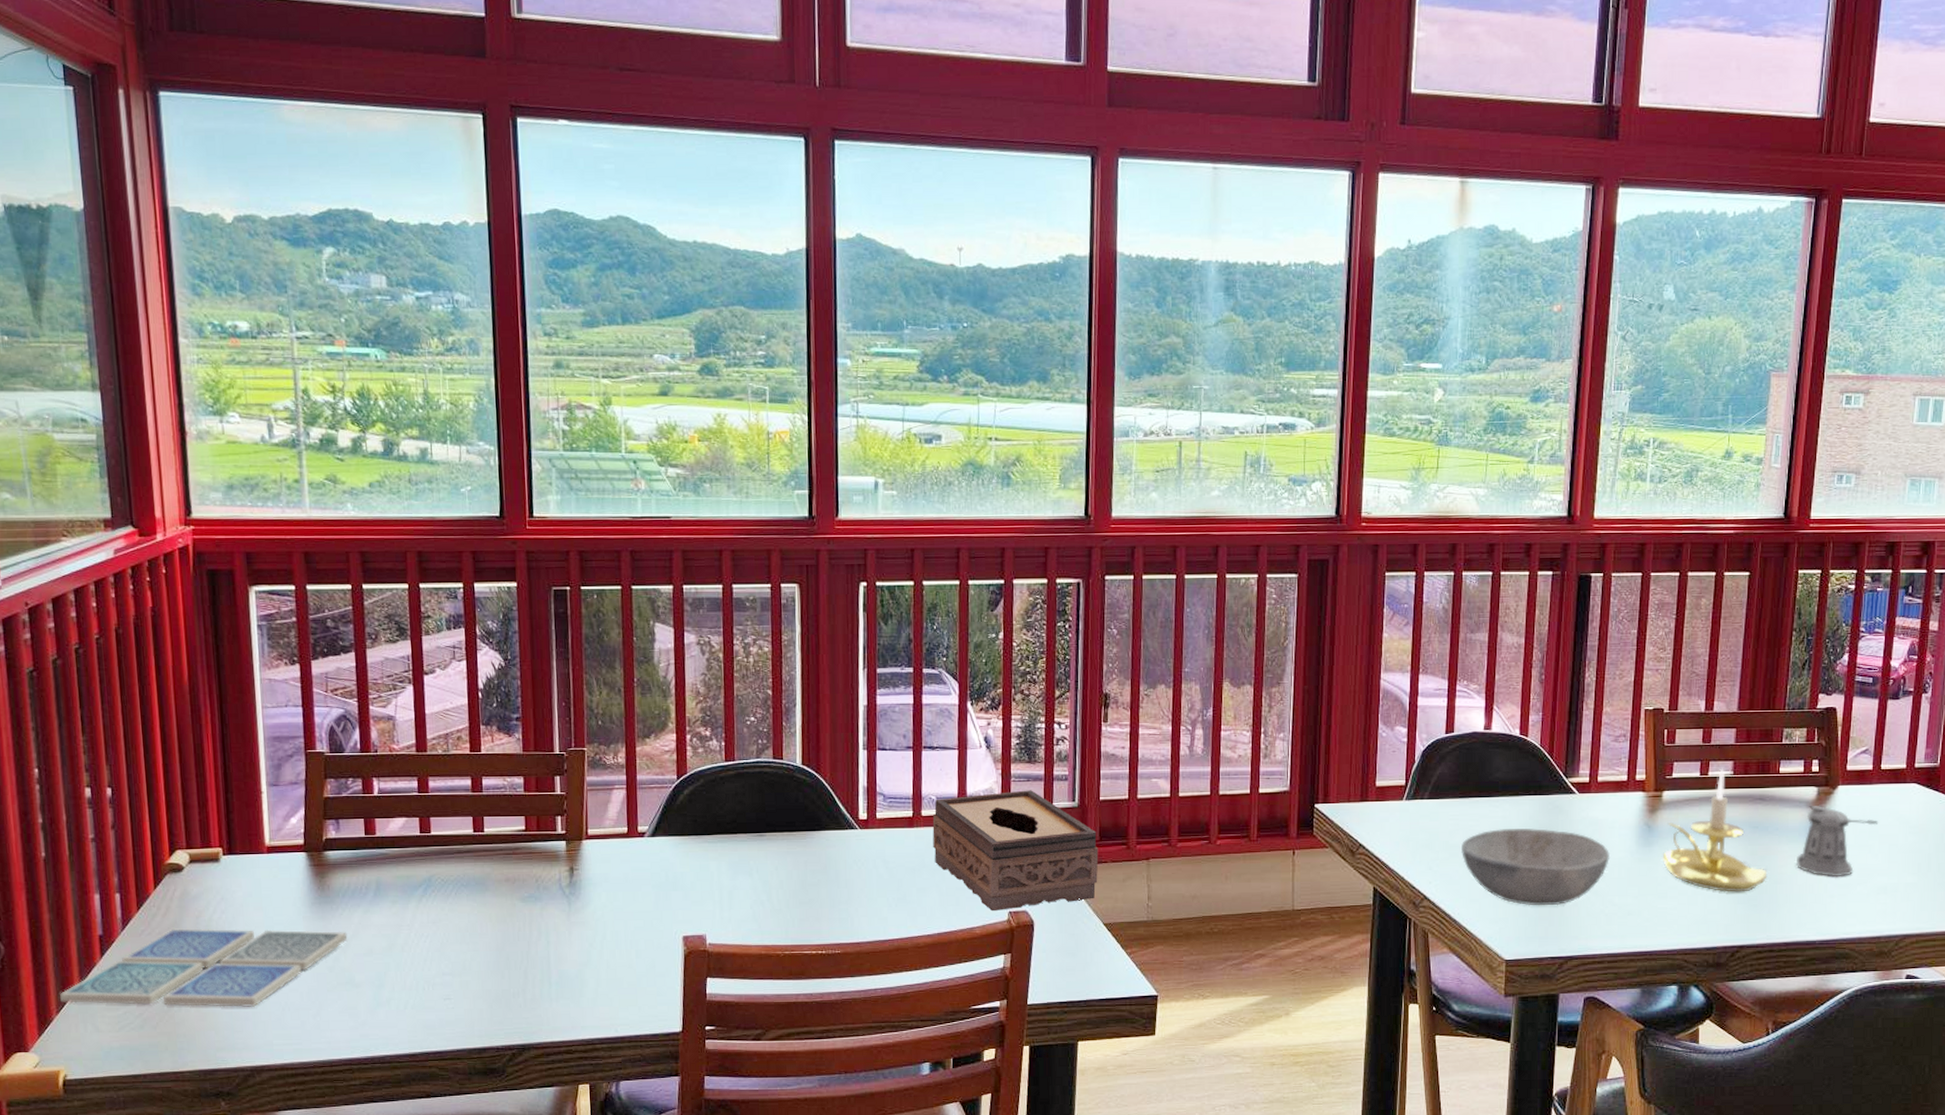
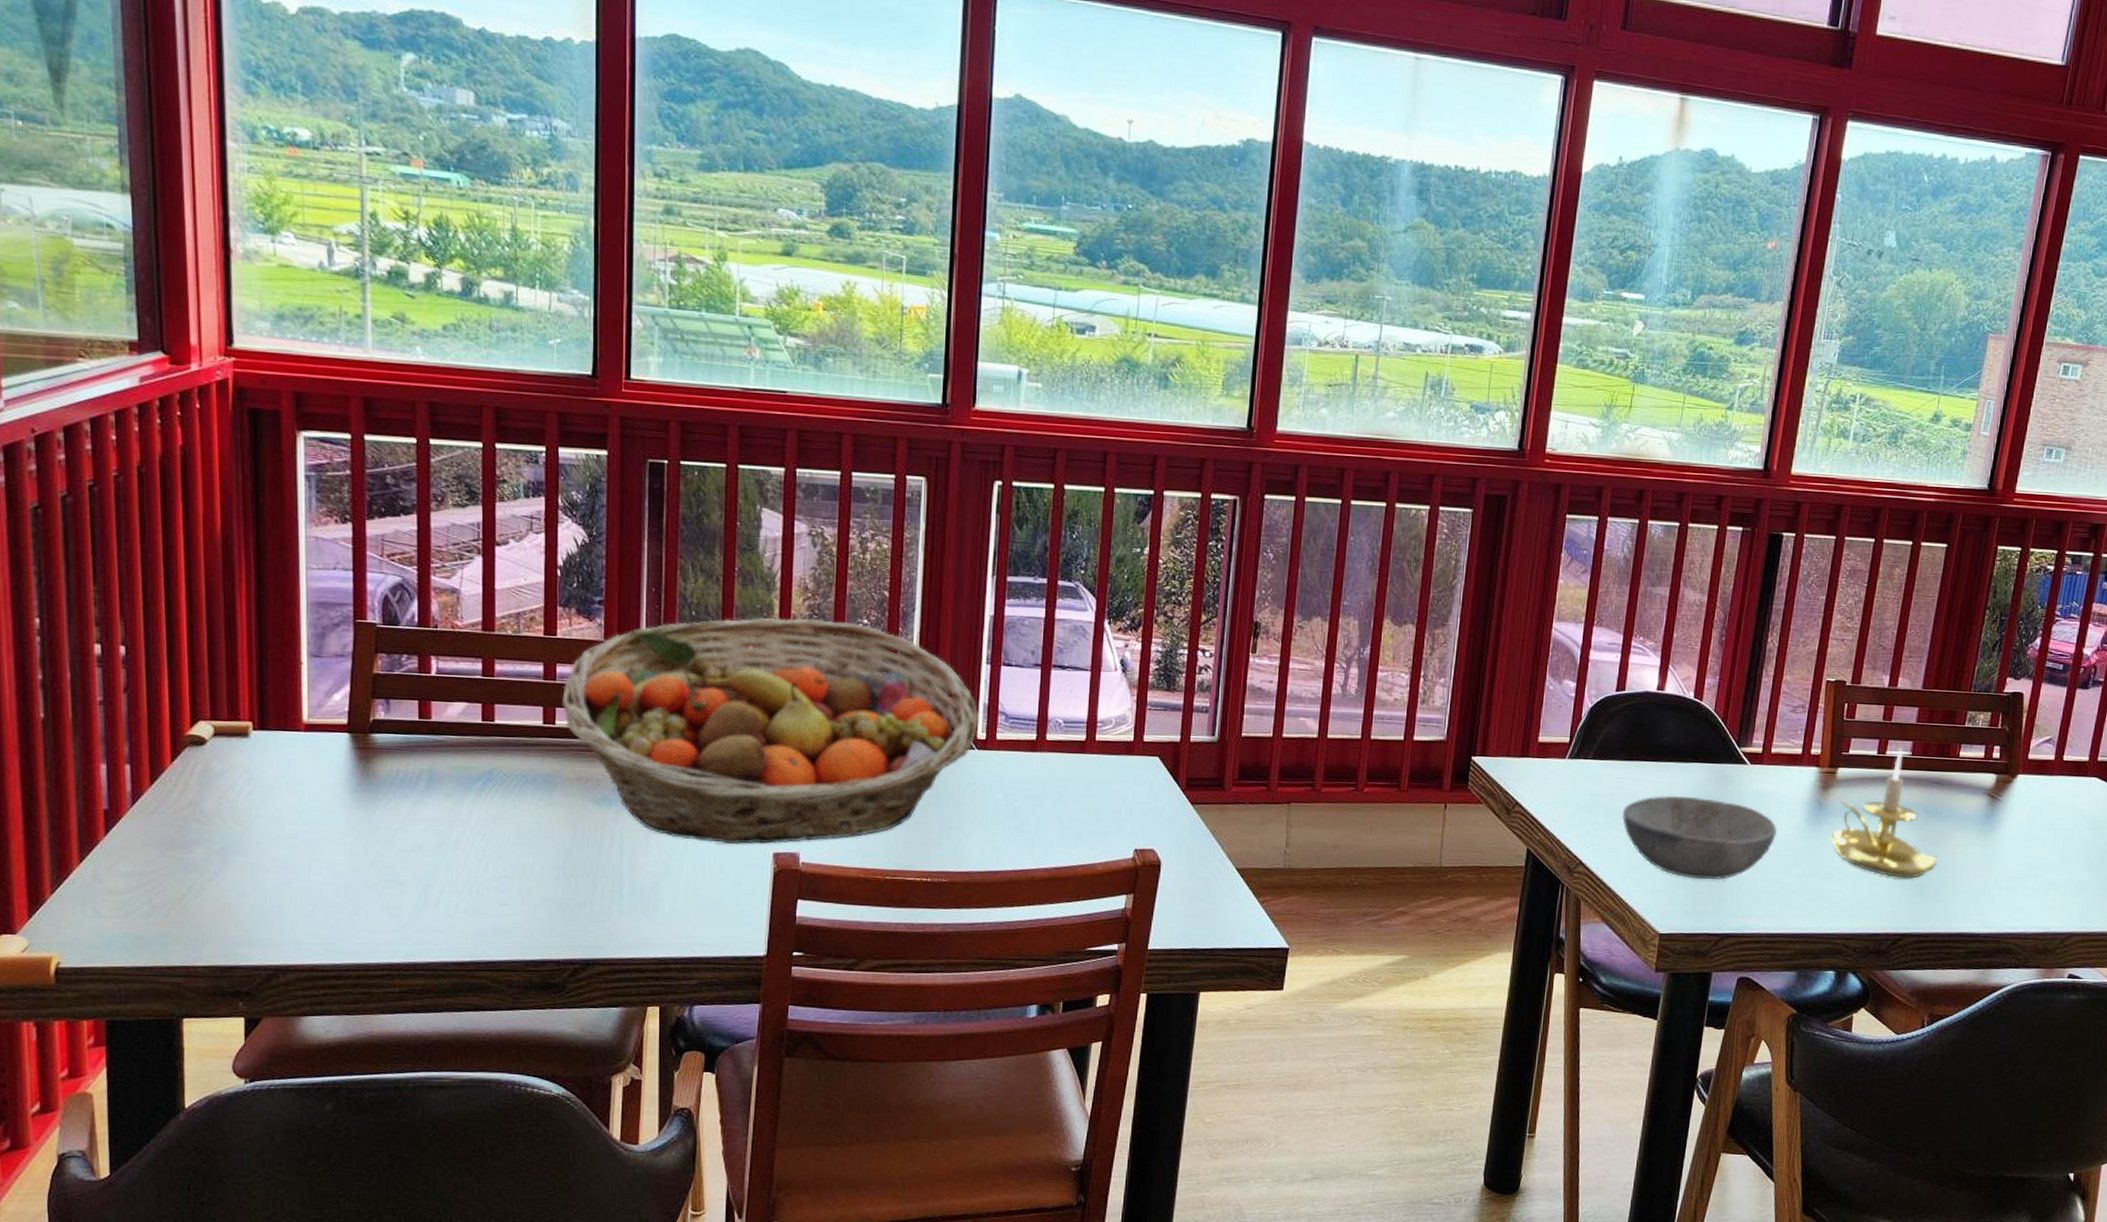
drink coaster: present [60,928,348,1008] -> none [55,808,393,901]
fruit basket: none [489,719,860,930] -> present [562,617,979,844]
tissue box: present [932,790,1099,912] -> none [1056,720,1236,848]
pepper shaker: present [1796,806,1879,878] -> none [1968,794,2056,869]

